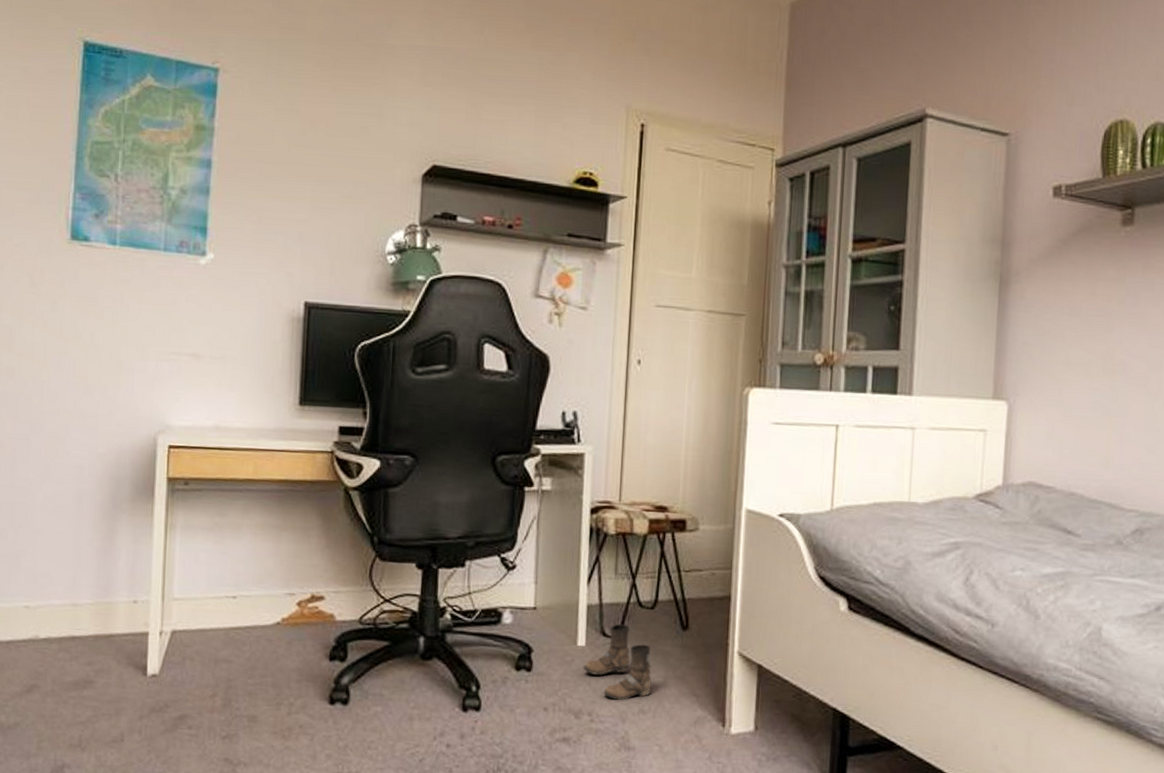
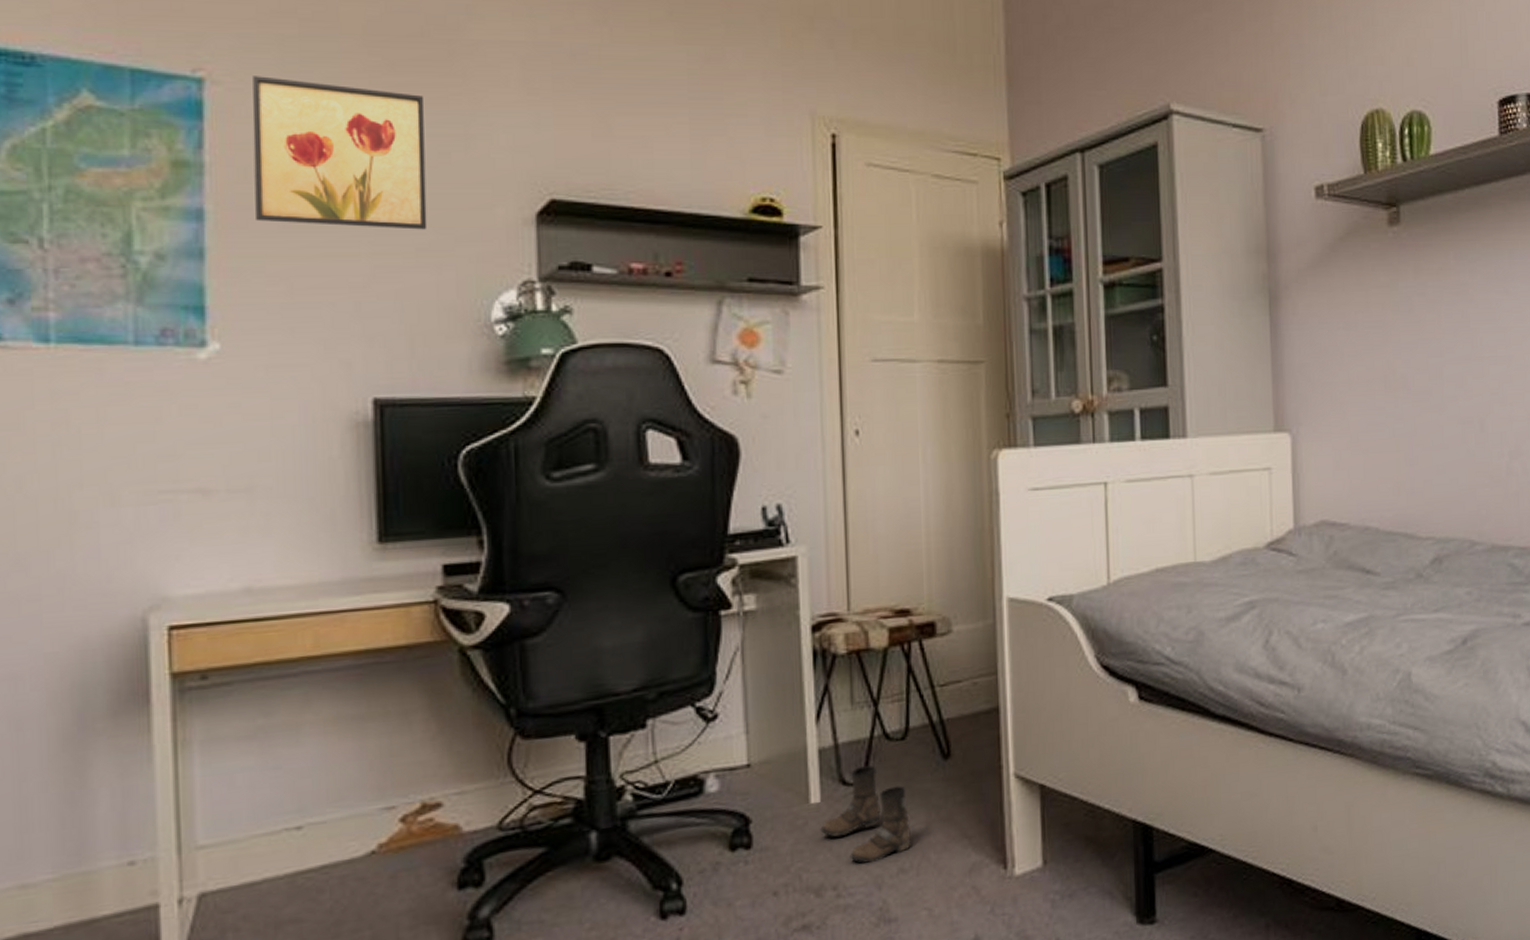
wall art: none [242,67,354,183] -> present [252,76,428,230]

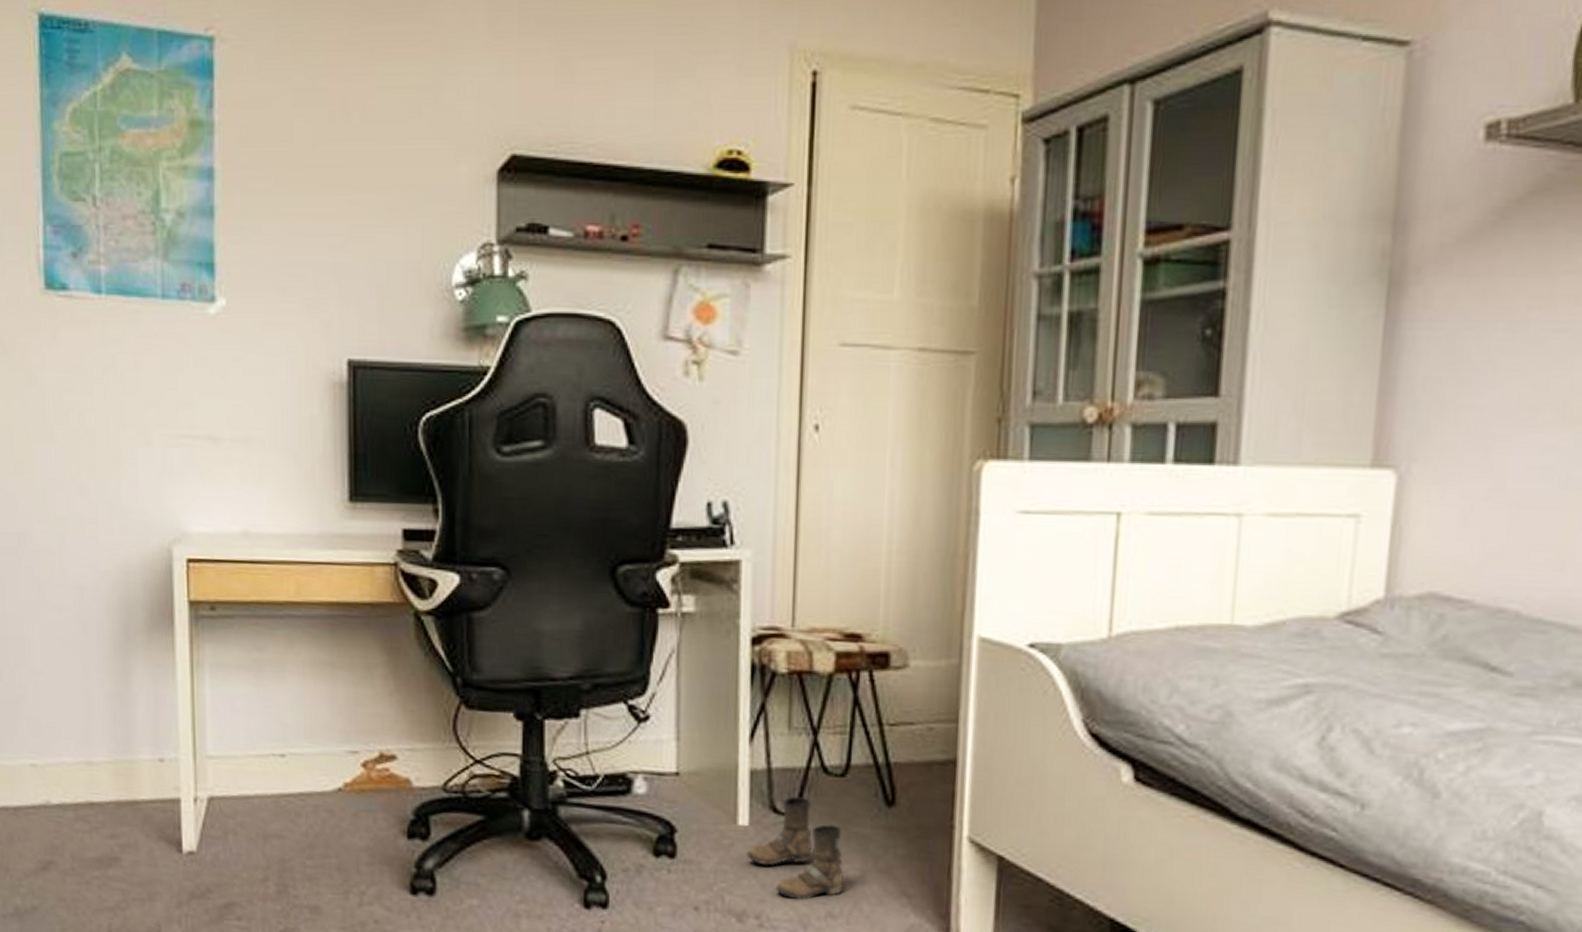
wall art: present [252,76,428,230] -> none [252,31,398,188]

